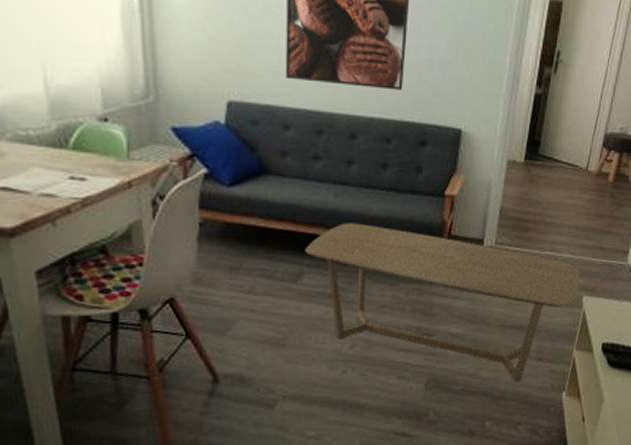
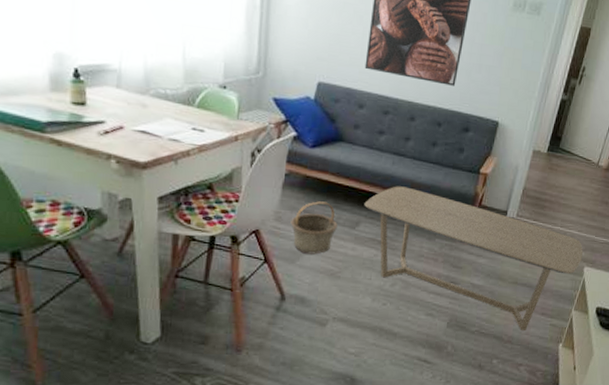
basket: none [214,253,274,321] -> present [290,201,338,255]

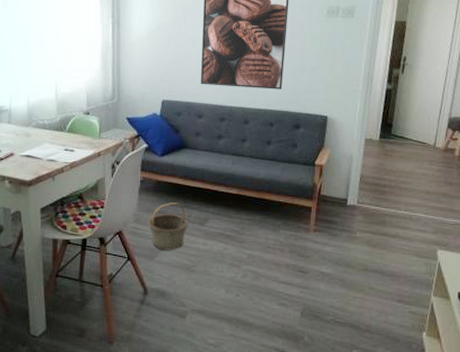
coffee table: present [364,186,583,330] -> none [210,183,434,319]

